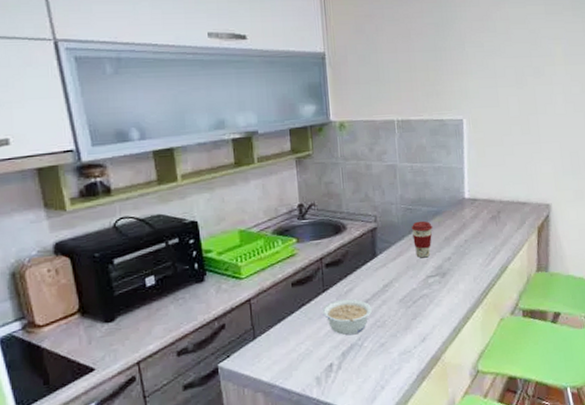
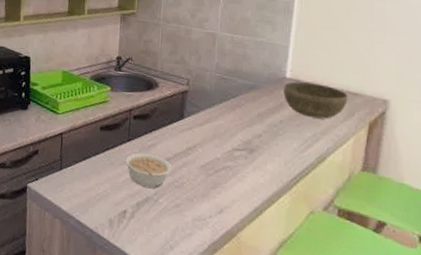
coffee cup: present [411,221,433,258] -> none [223,92,246,130]
bowl: none [464,199,519,232] -> present [283,81,348,119]

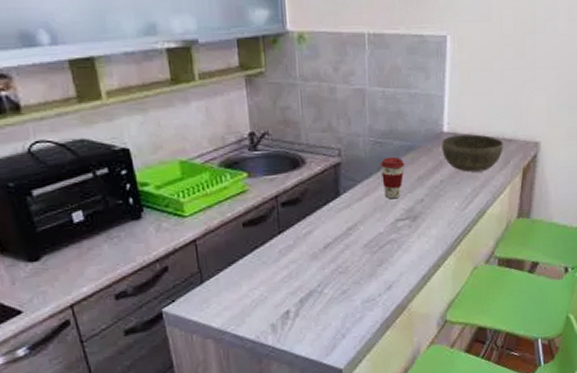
legume: present [124,152,173,188] -> none [277,242,334,281]
coffee cup: none [223,92,246,130] -> present [380,156,405,199]

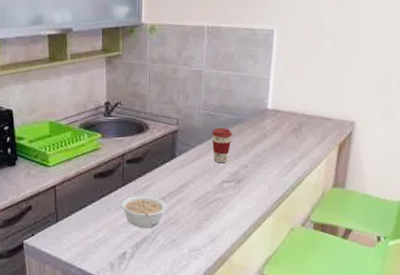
legume: none [277,242,334,281] -> present [120,195,168,227]
bowl: present [442,134,503,172] -> none [266,112,321,145]

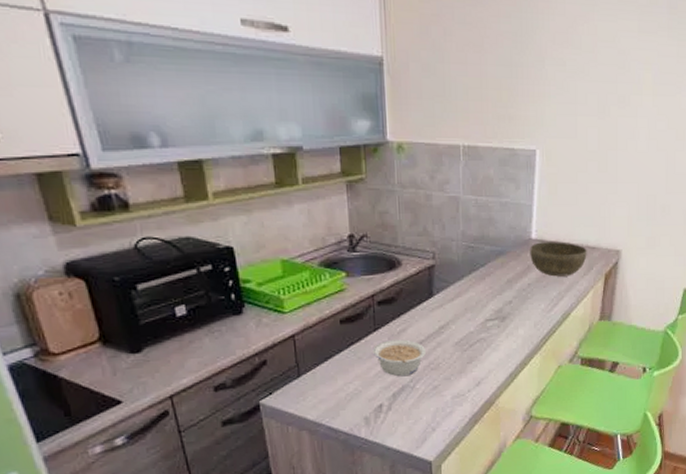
coffee cup: present [211,127,232,163] -> none [472,260,495,300]
bowl: none [266,112,321,145] -> present [530,242,587,277]

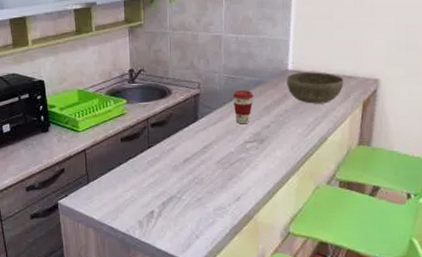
legume: present [372,339,427,376] -> none [146,156,192,187]
coffee cup: none [472,260,495,300] -> present [232,89,253,125]

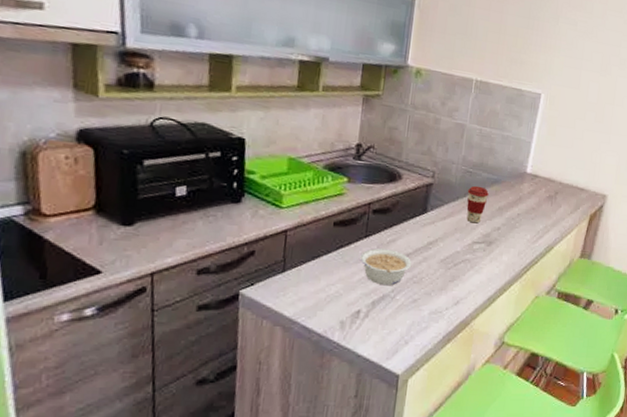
legume: none [146,156,192,187] -> present [360,248,412,285]
bowl: present [286,72,344,104] -> none [523,176,576,212]

